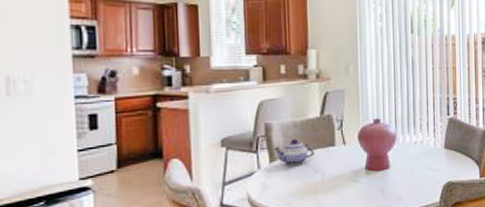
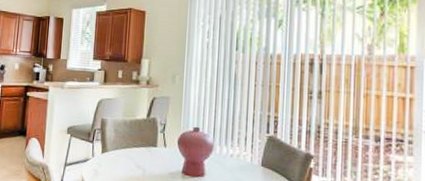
teapot: present [273,139,315,166] -> none [105,136,139,159]

